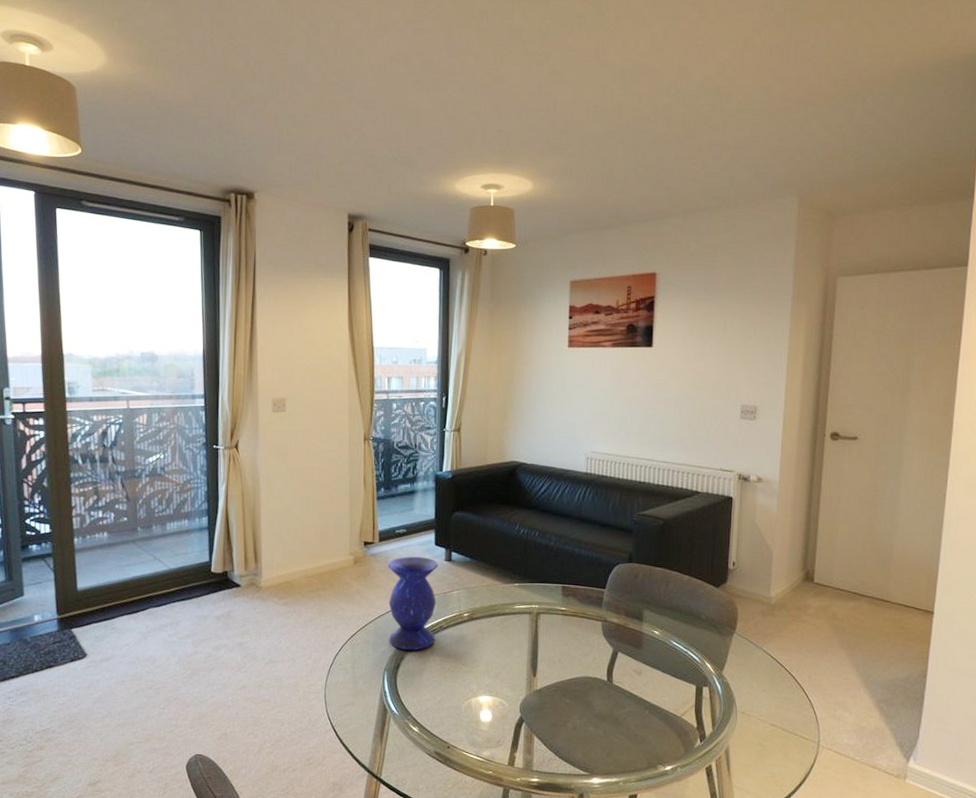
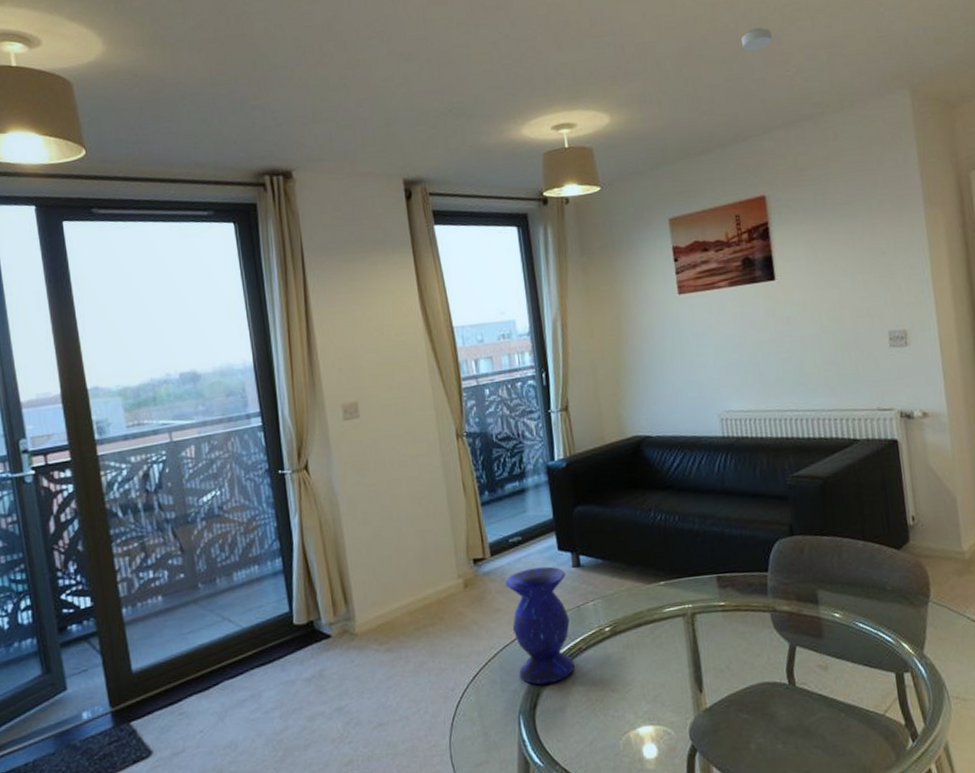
smoke detector: none [659,122,686,143] -> present [741,27,772,51]

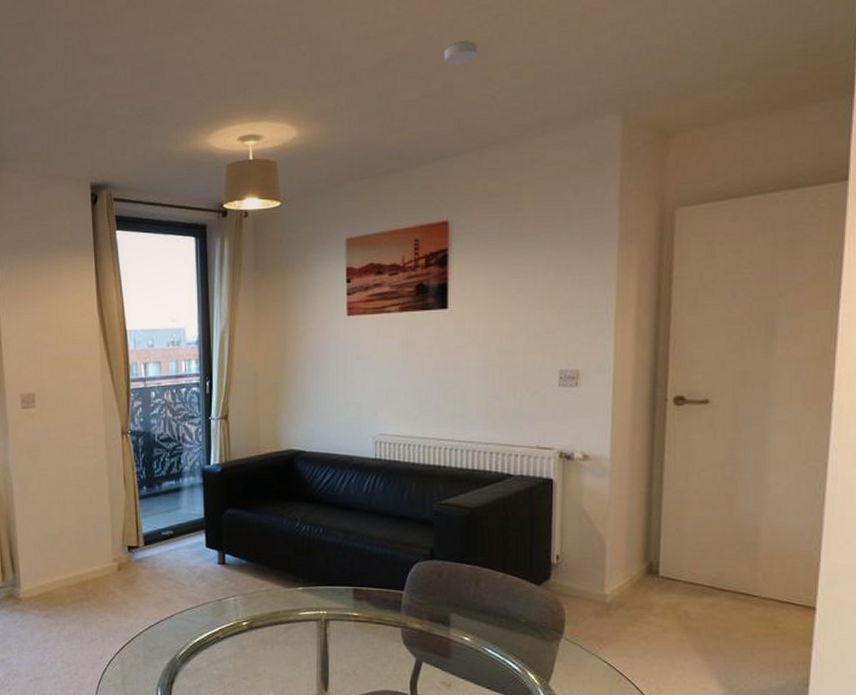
vase: present [505,566,575,685] -> none [154,560,211,665]

